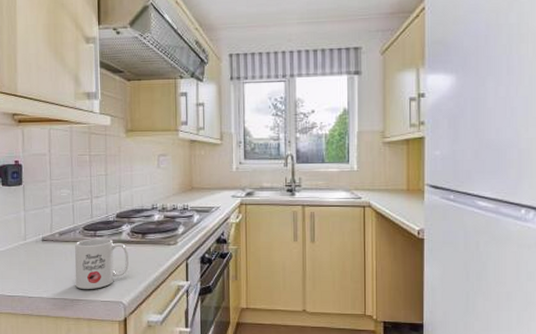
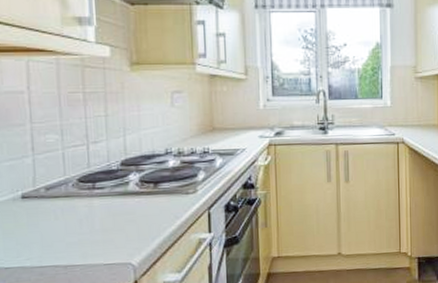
mug: present [74,237,130,289] -> none [67,189,139,253]

